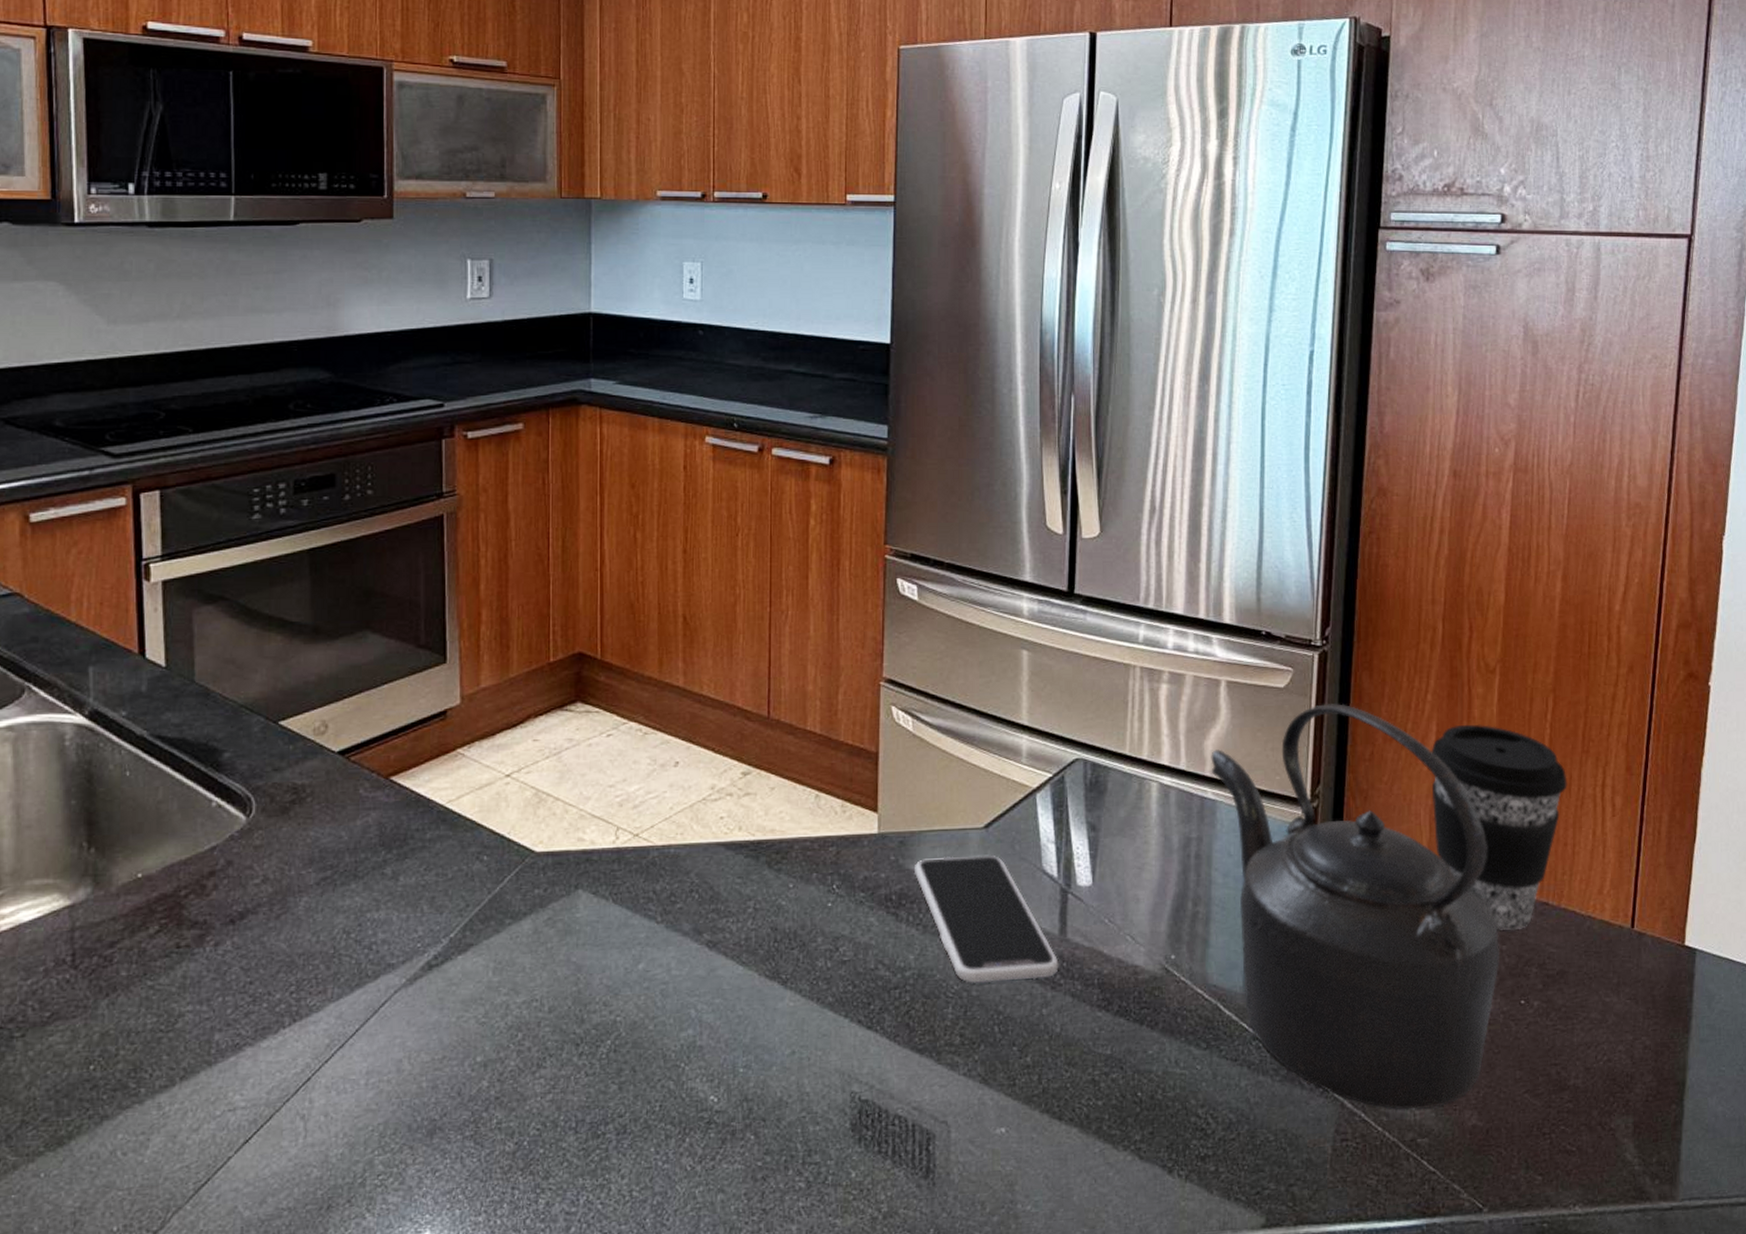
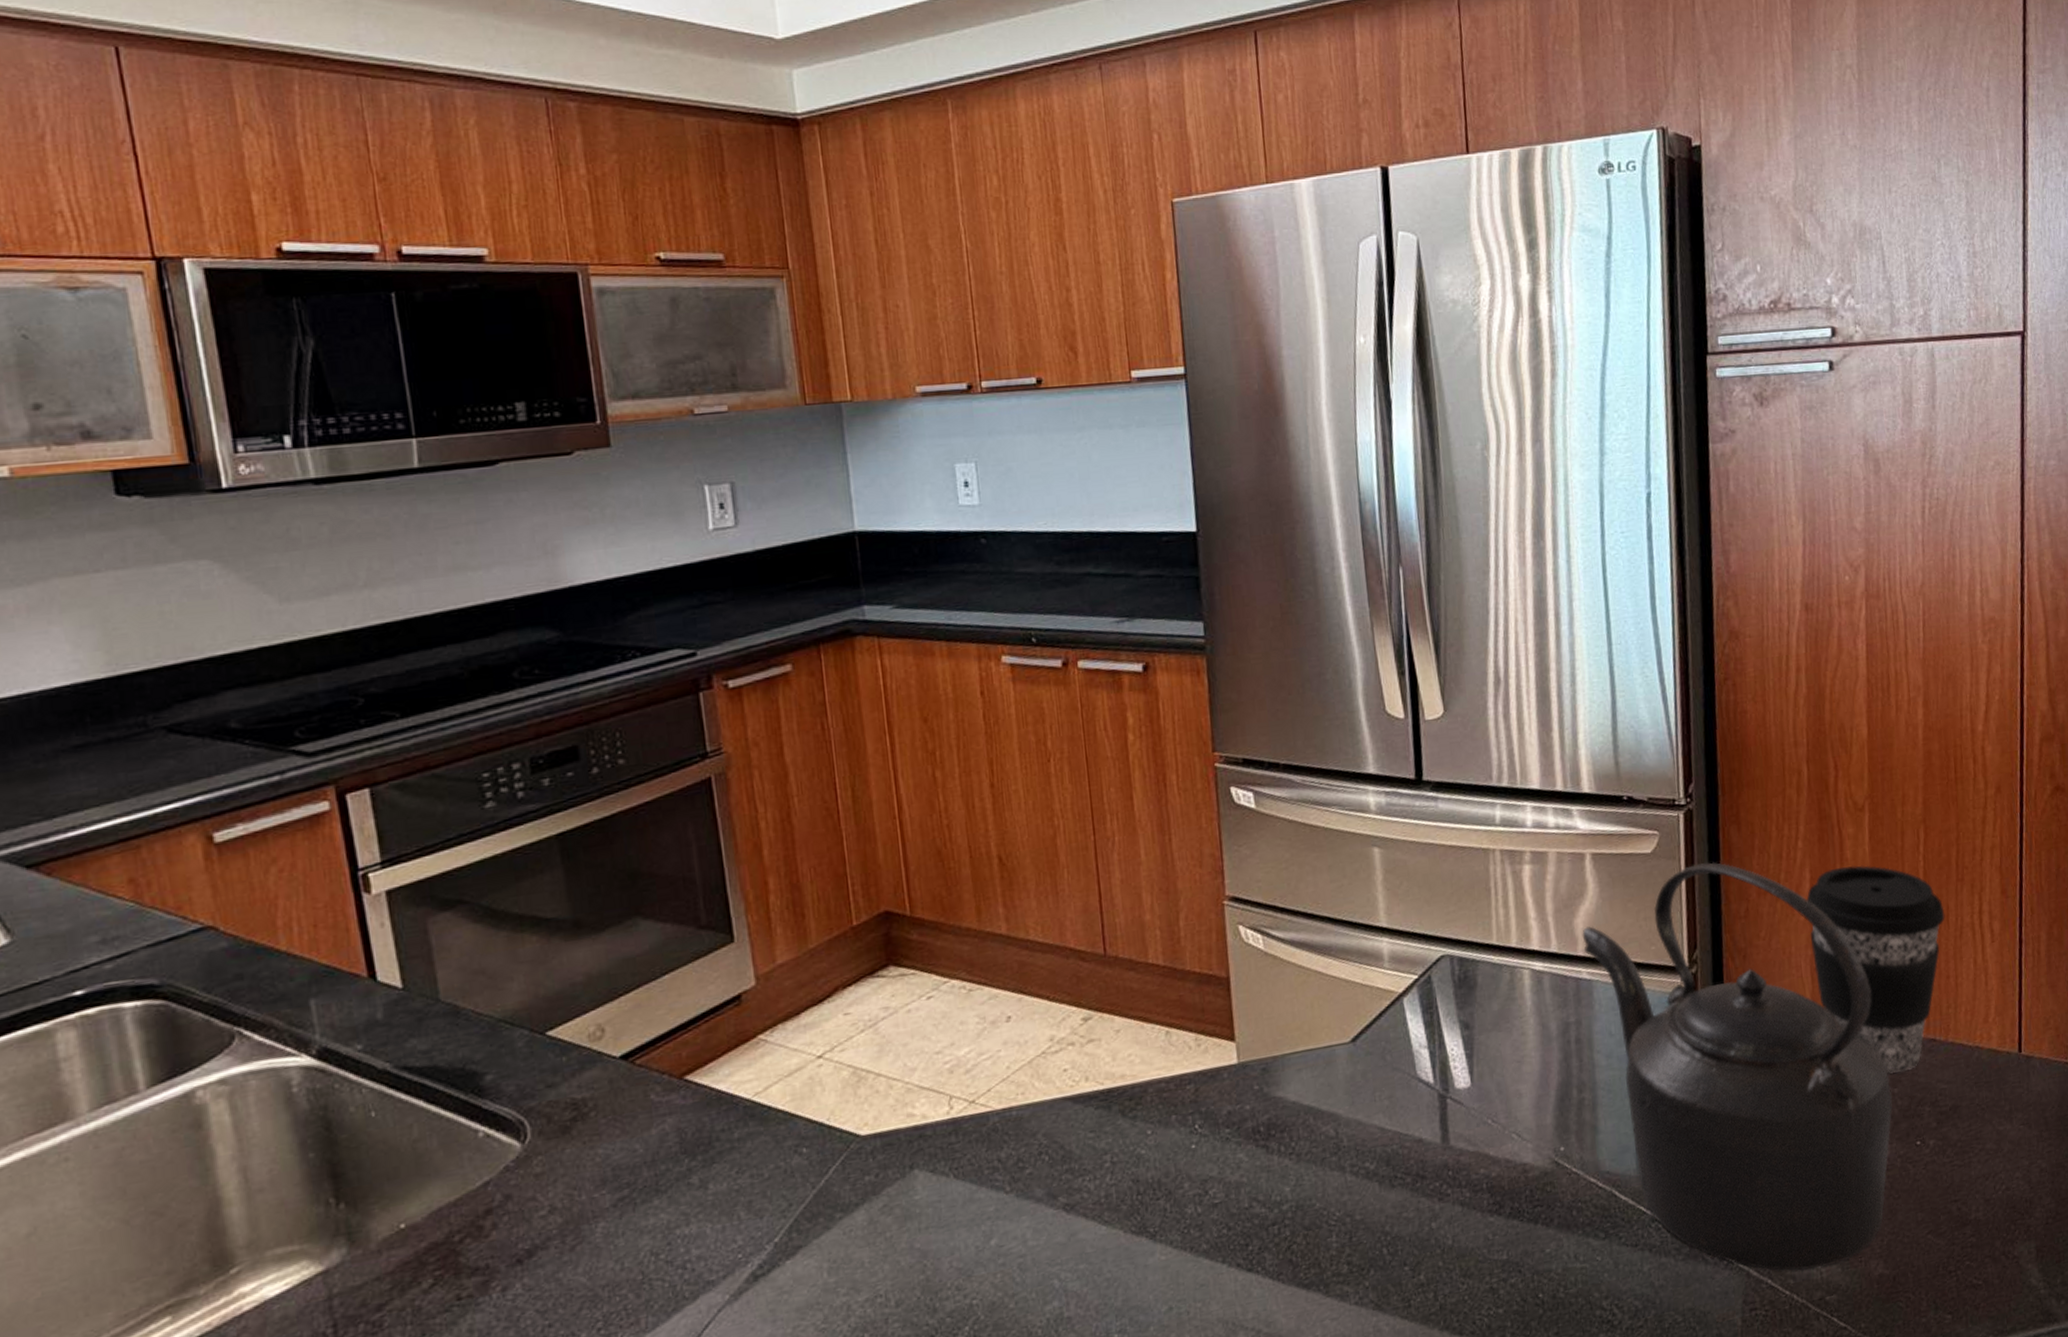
smartphone: present [913,854,1059,983] -> none [1280,1069,1445,1208]

